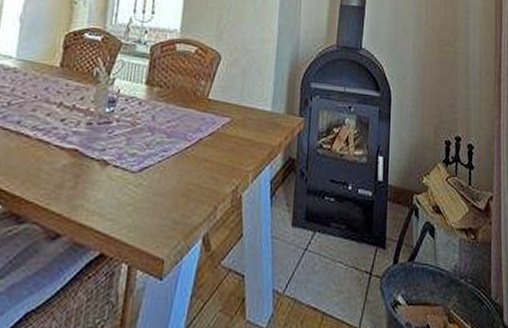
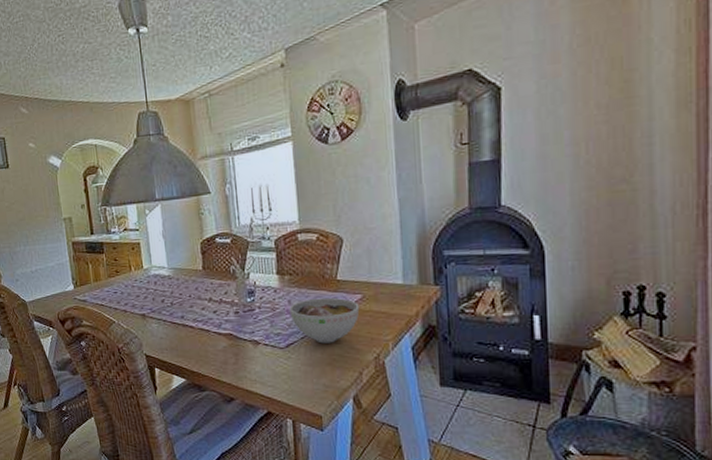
bowl: none [151,116,226,170] -> present [289,297,360,344]

